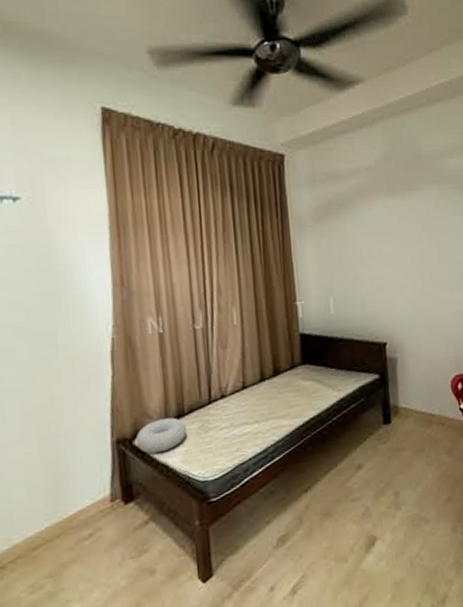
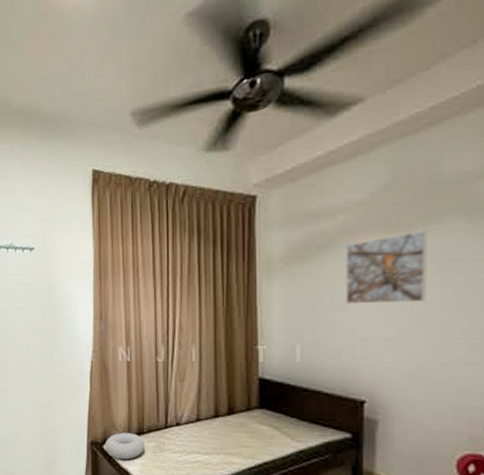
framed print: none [361,195,420,258] -> present [346,230,427,305]

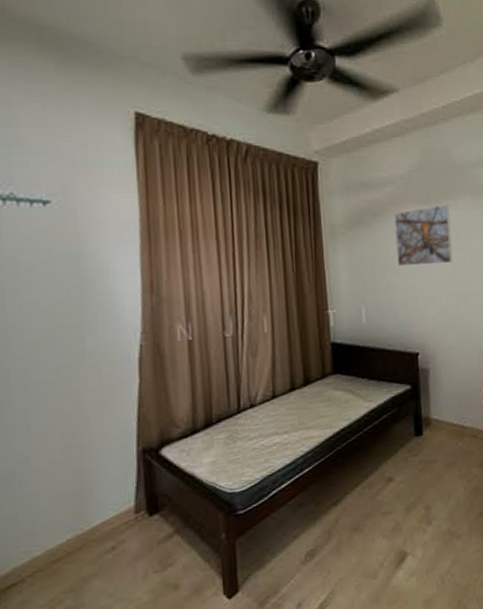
cushion: present [104,432,145,460] -> none [162,427,214,464]

